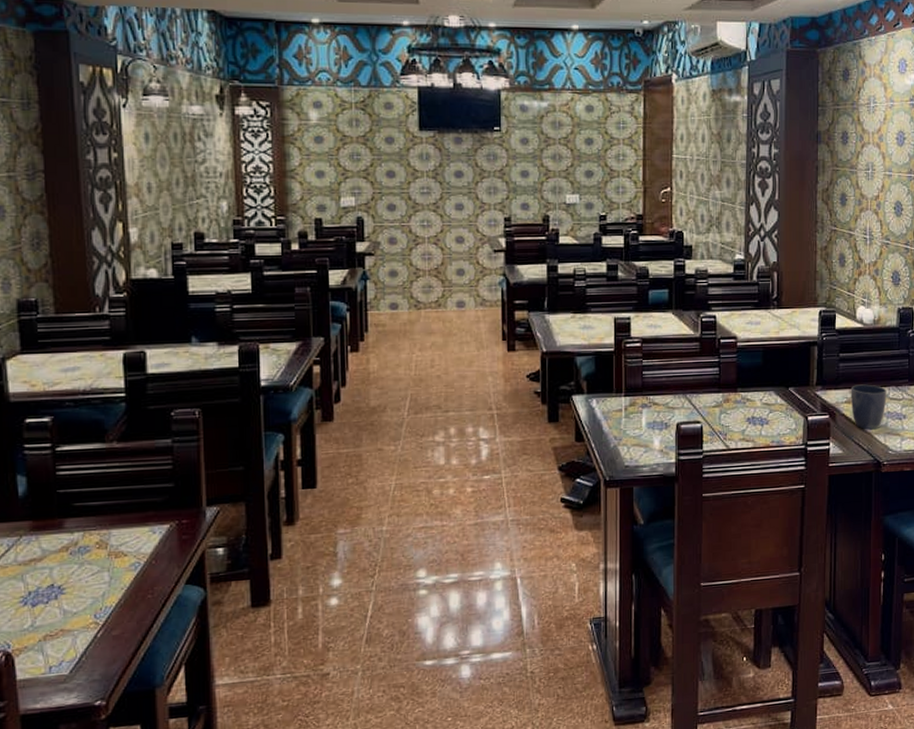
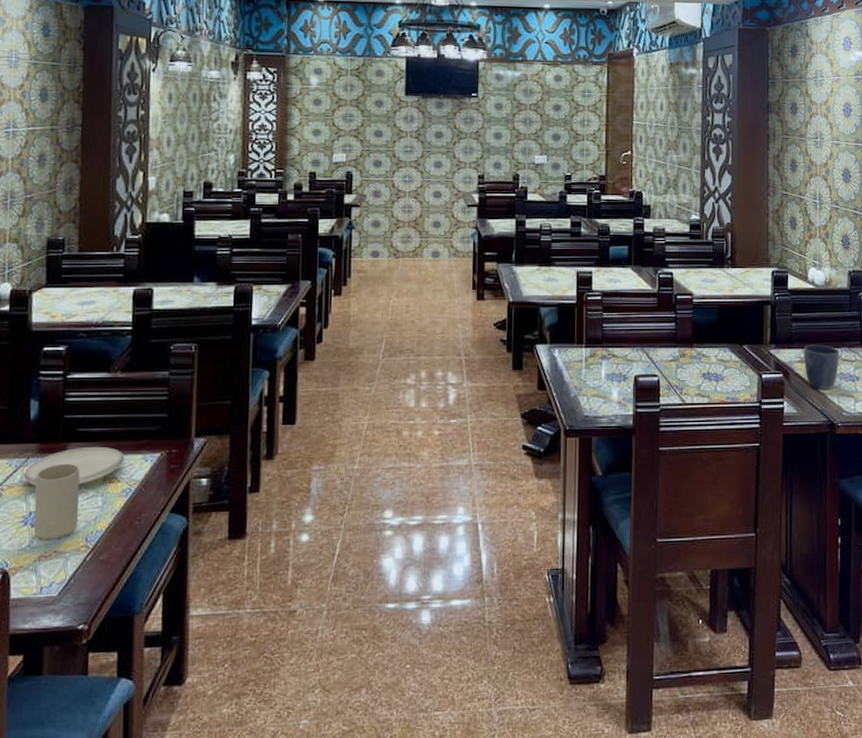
plate: none [17,520,130,565] -> present [23,446,125,486]
cup: none [32,539,85,619] -> present [33,463,80,539]

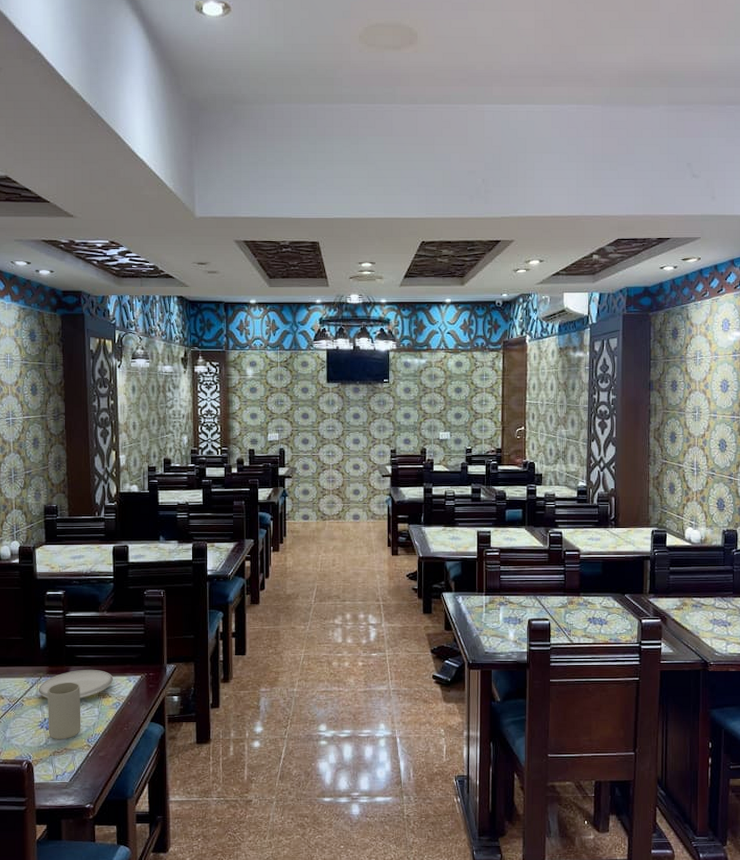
cup: present [803,344,840,390] -> none [680,594,713,634]

